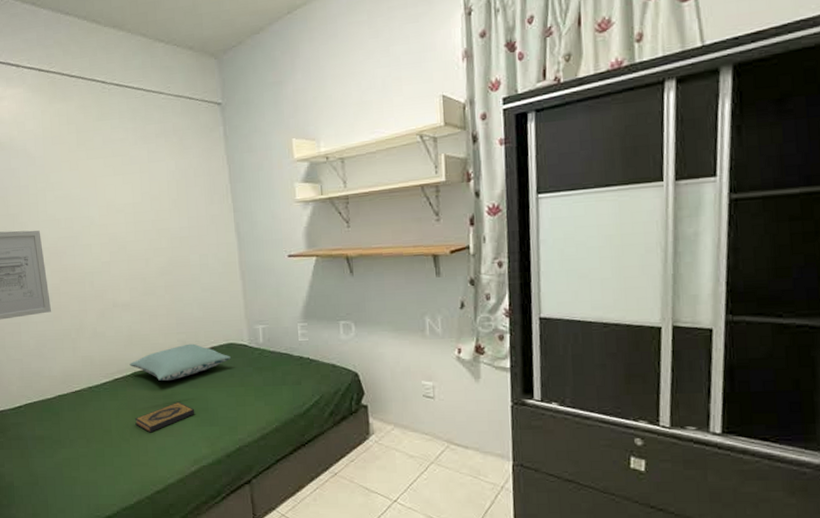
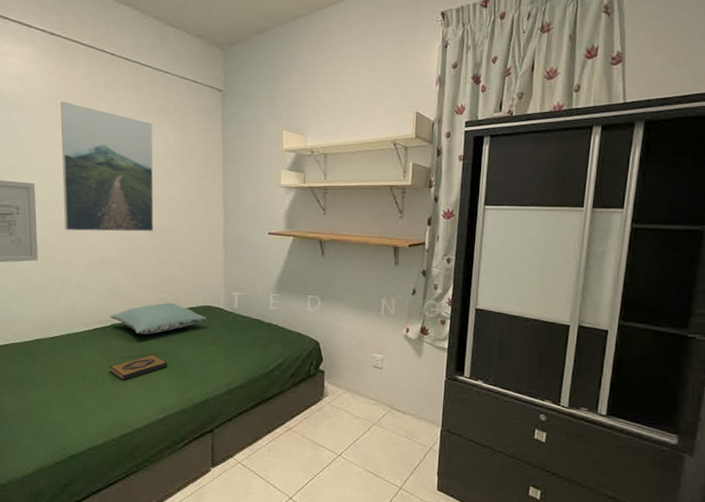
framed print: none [56,140,164,277] -> present [60,101,154,232]

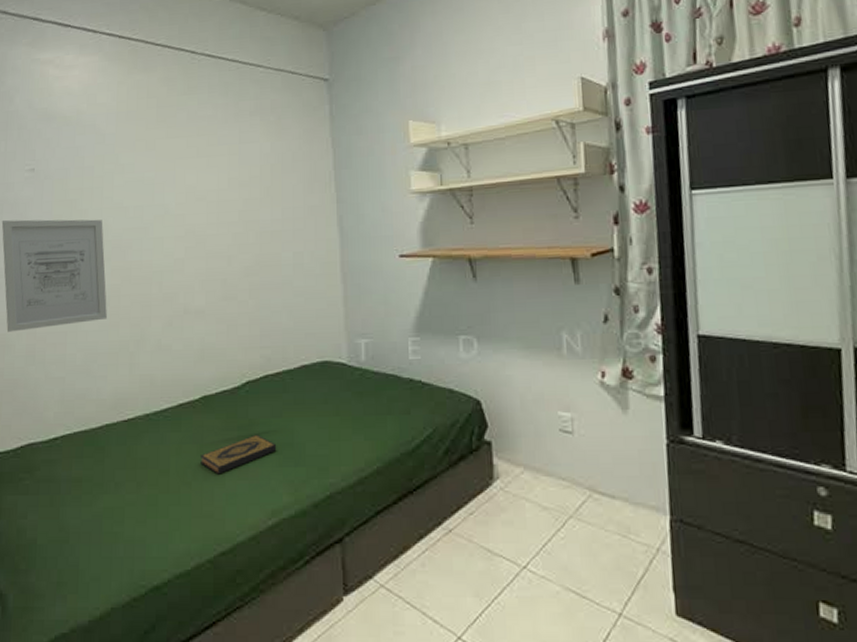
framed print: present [60,101,154,232] -> none [132,115,250,277]
pillow: present [110,302,207,334] -> none [199,360,325,407]

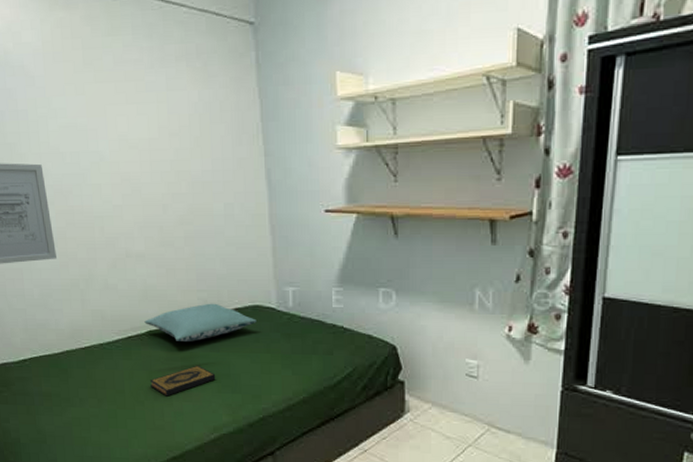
pillow: none [199,360,325,407] -> present [144,303,257,342]

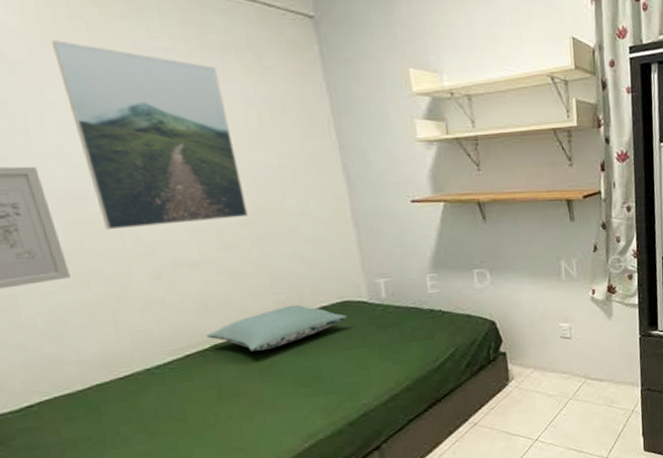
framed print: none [59,57,184,221] -> present [52,40,248,230]
hardback book: present [150,365,216,397] -> none [221,372,305,413]

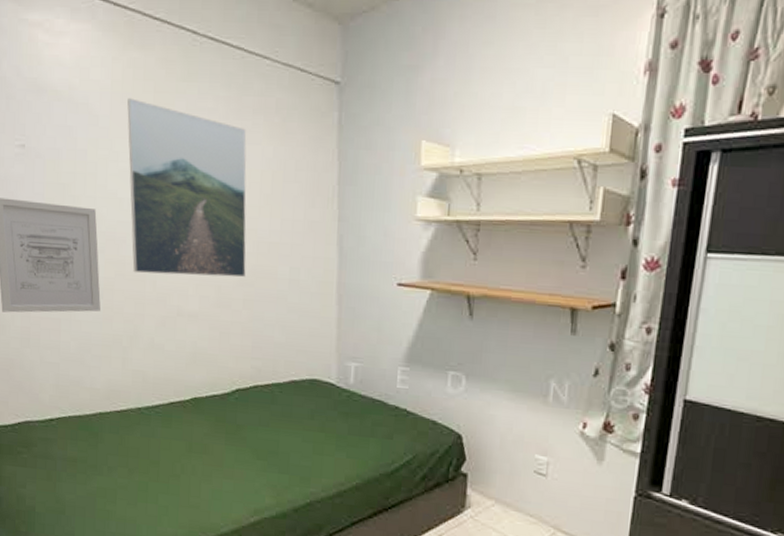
pillow: present [206,304,347,351] -> none [190,372,313,414]

